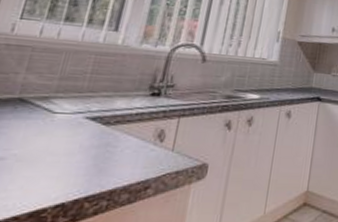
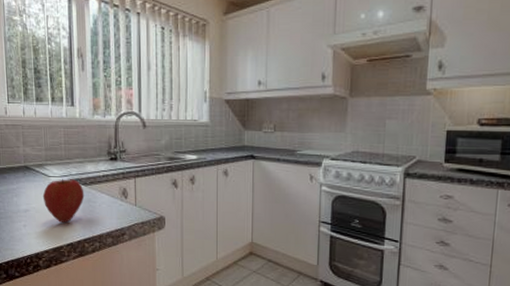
apple: none [34,116,104,175] -> present [42,179,85,223]

